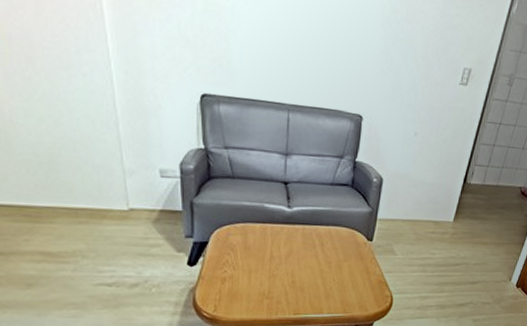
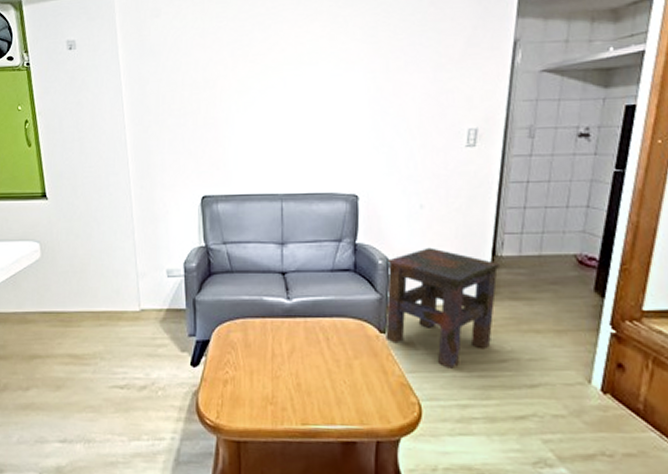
side table: none [372,171,469,270] -> present [385,247,501,369]

